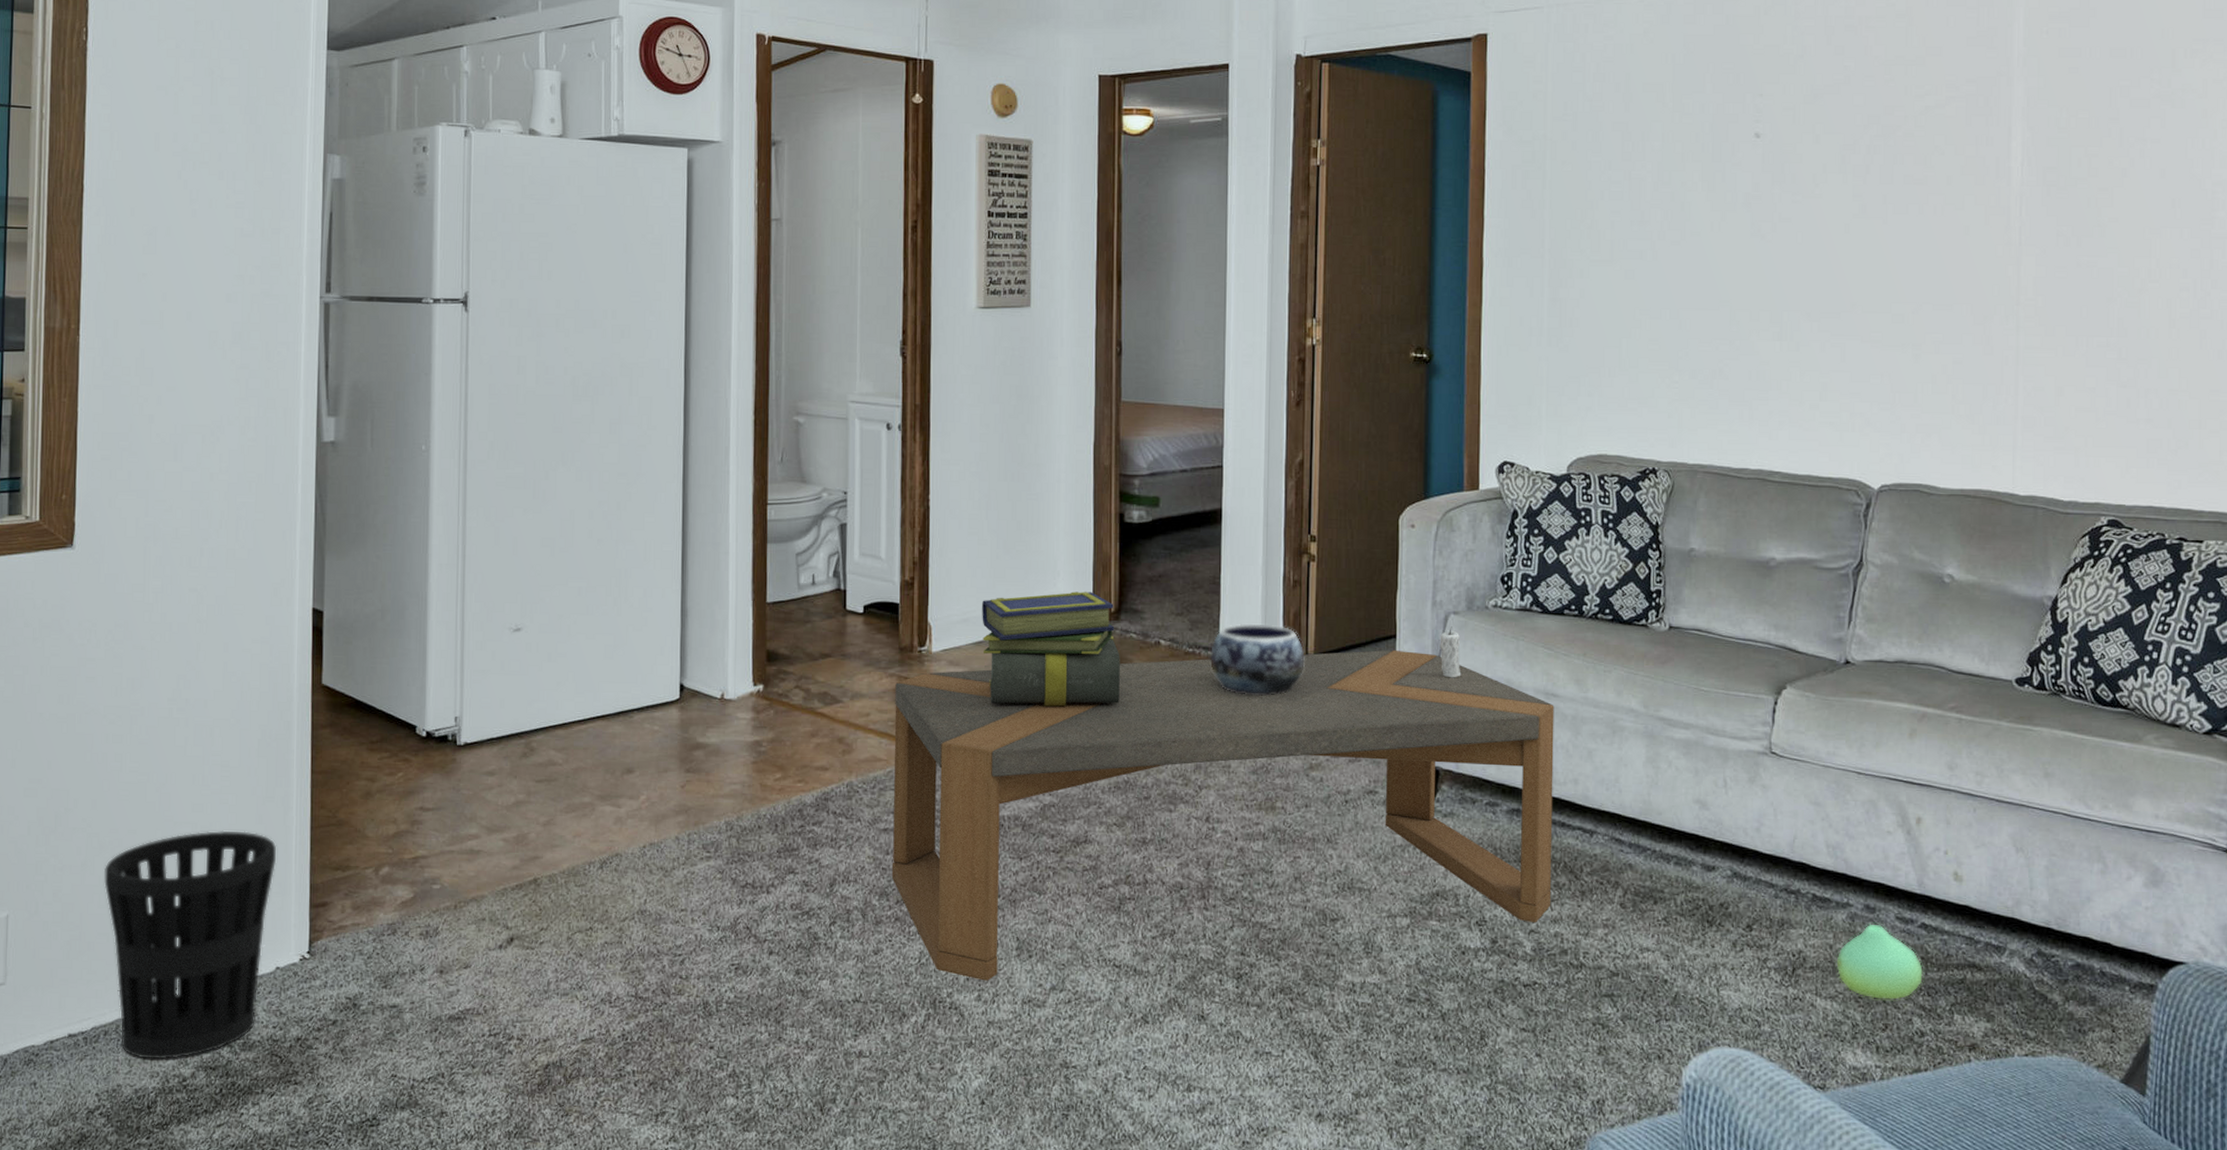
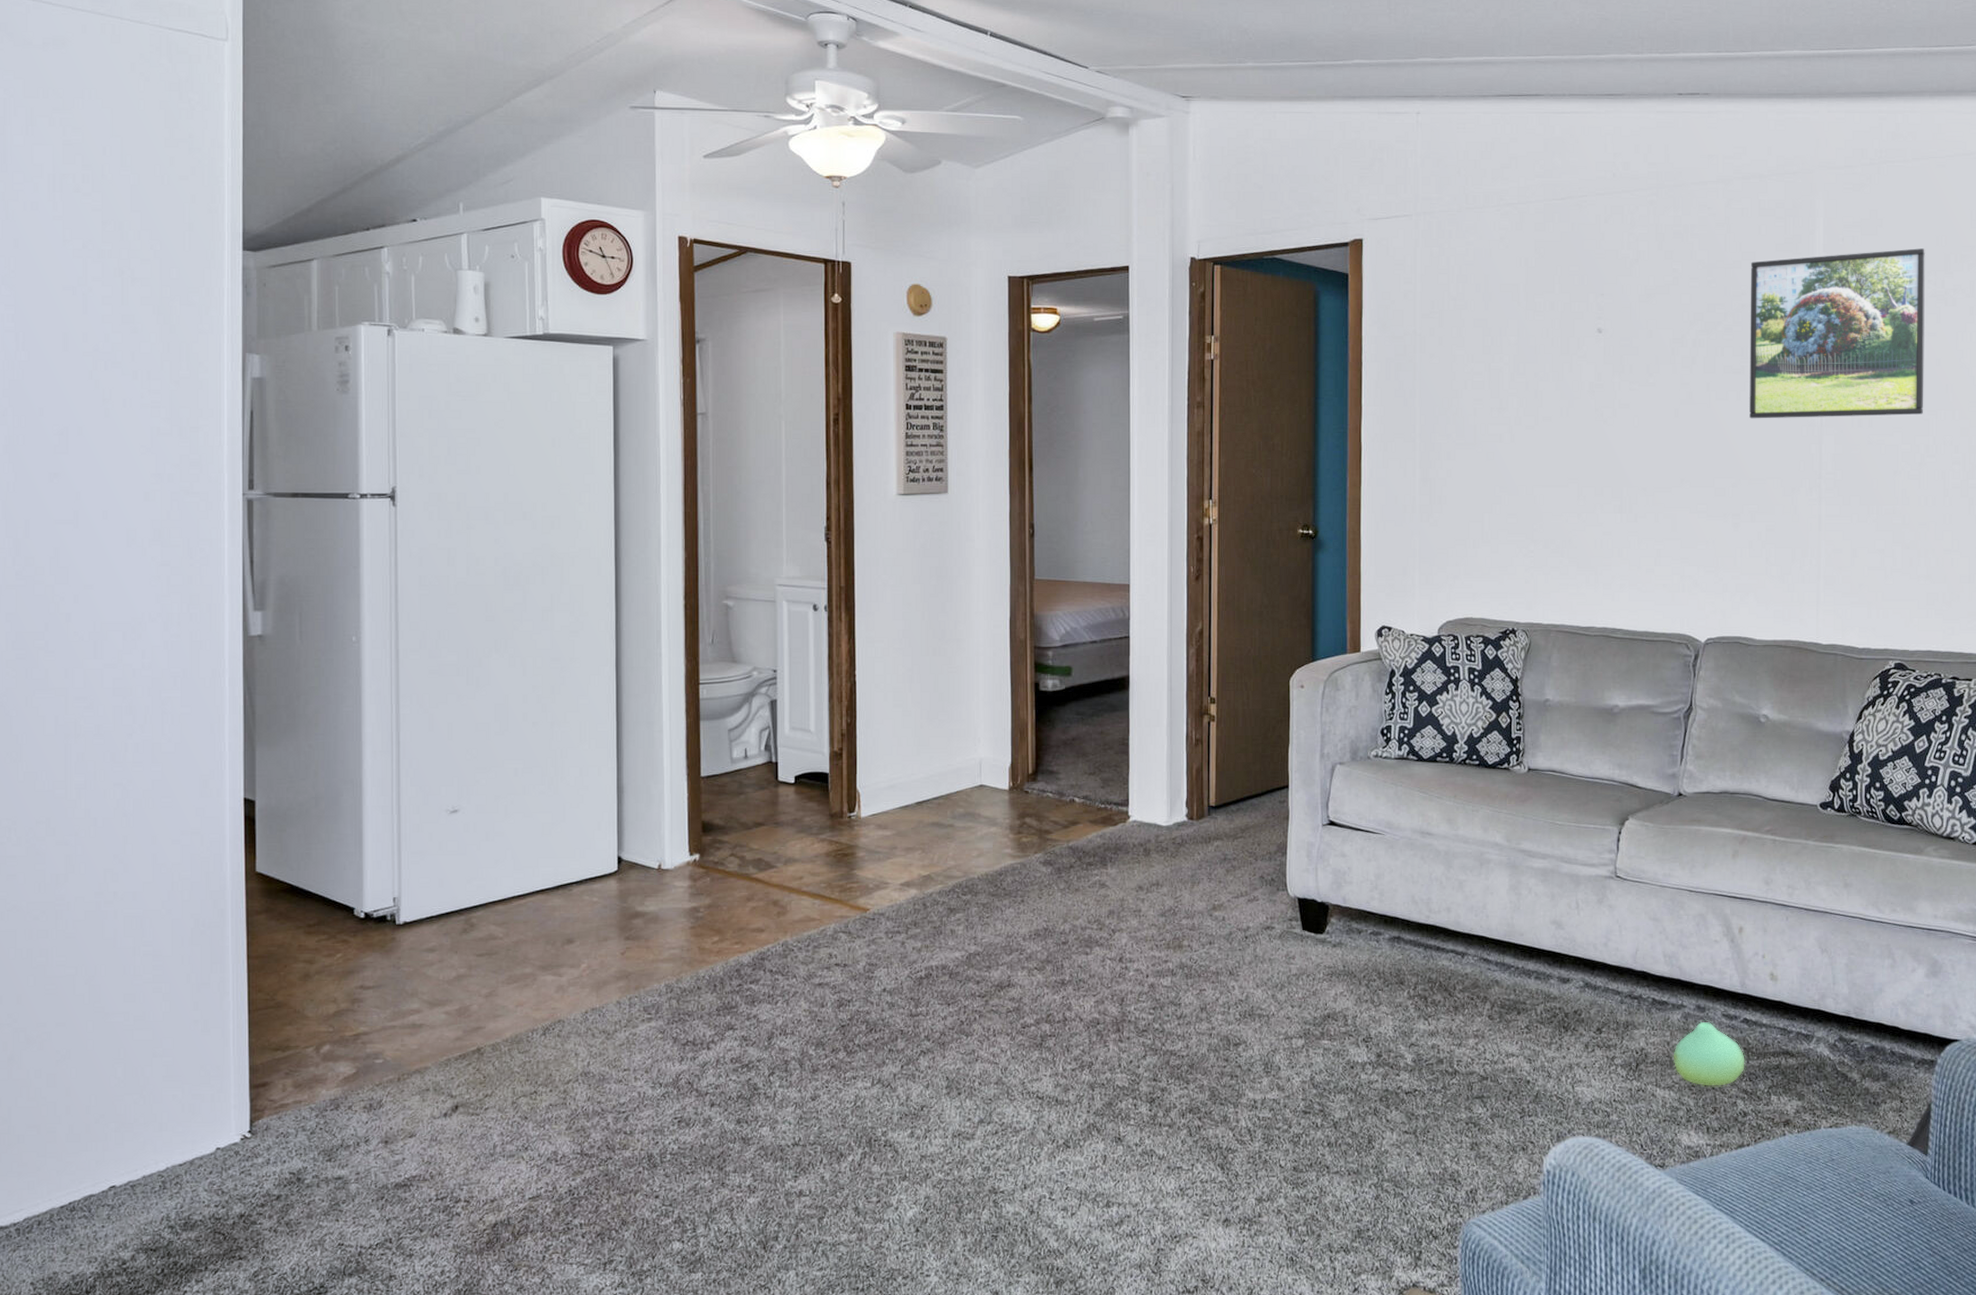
wastebasket: present [104,830,277,1060] -> none [33,1018,214,1246]
coffee table: present [891,649,1554,981] -> none [827,798,1429,1119]
stack of books: present [982,591,1120,707] -> none [908,756,1038,863]
decorative bowl: present [1209,623,1305,695] -> none [1120,779,1207,844]
candle: present [1440,626,1461,678] -> none [1327,776,1347,822]
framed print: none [1933,42,2148,236] -> present [1749,248,1926,419]

